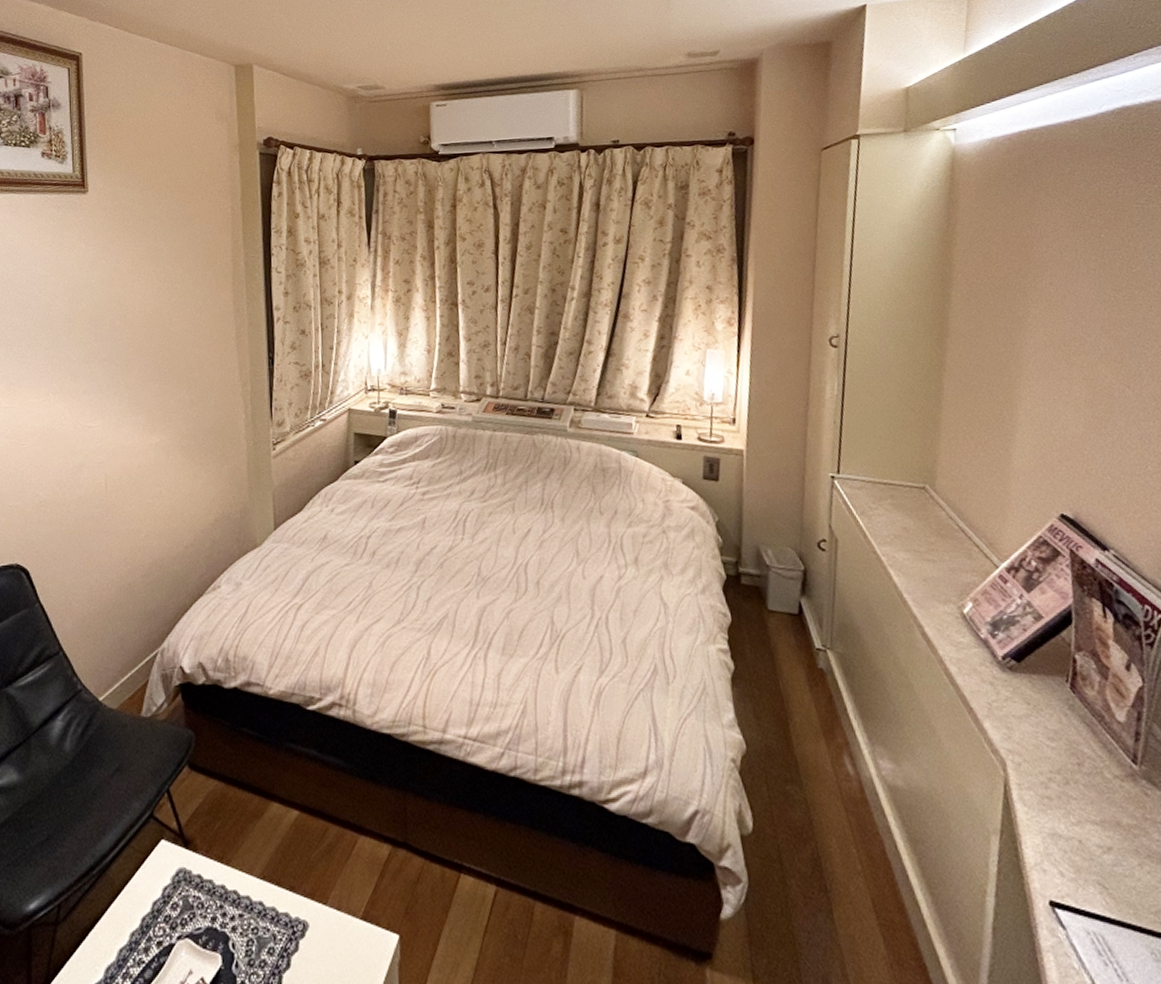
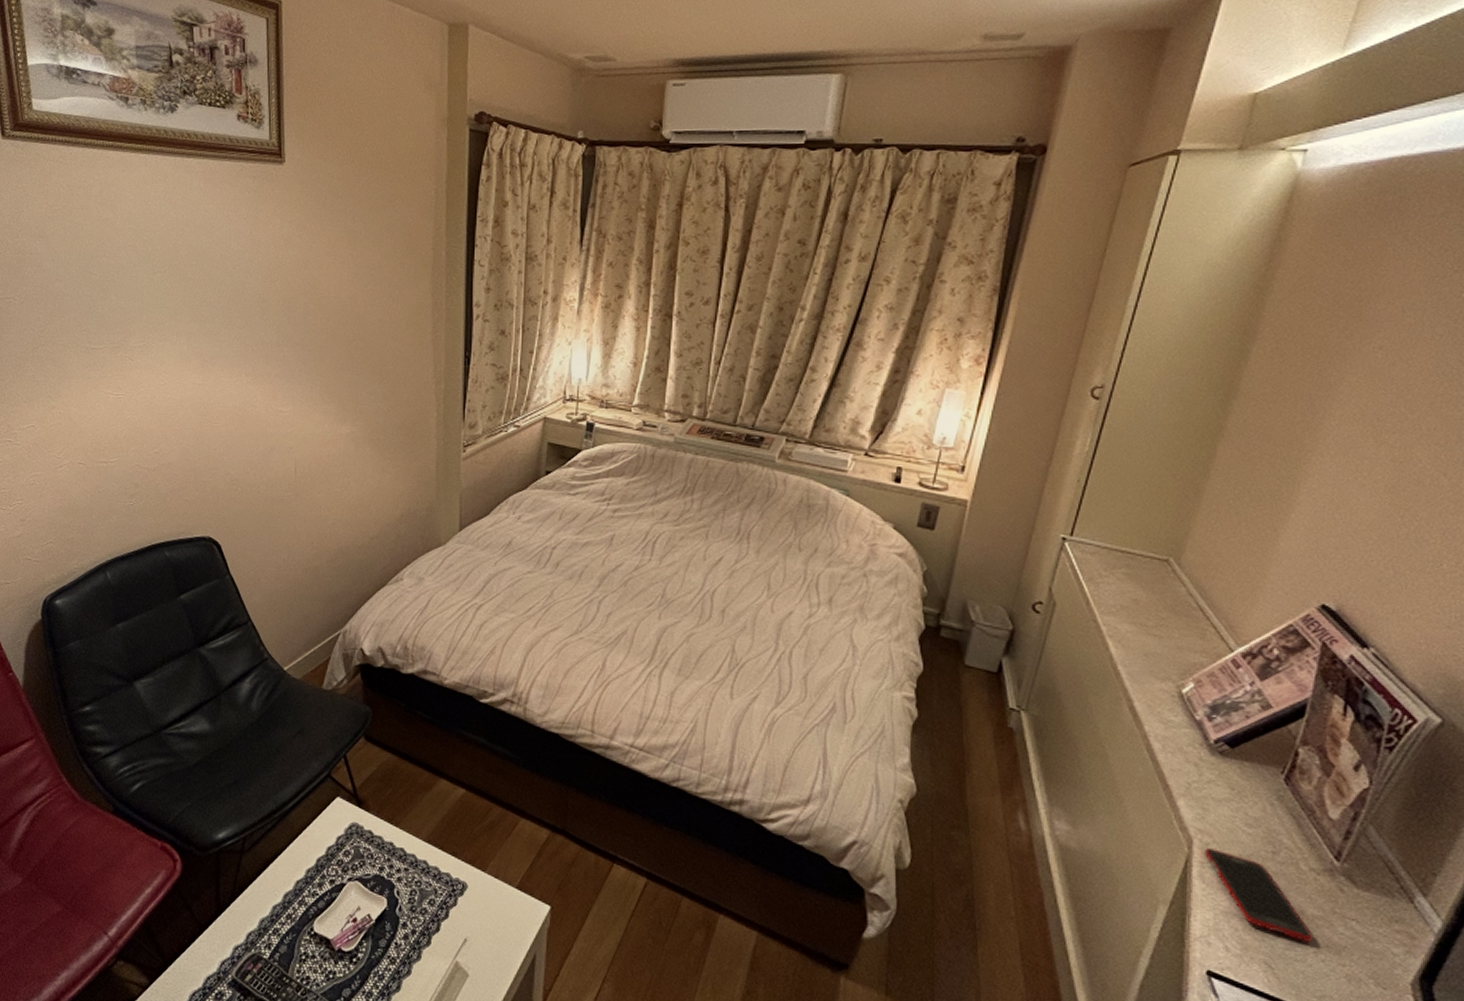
cell phone: none [1018,768,1135,855] -> present [1205,848,1314,942]

